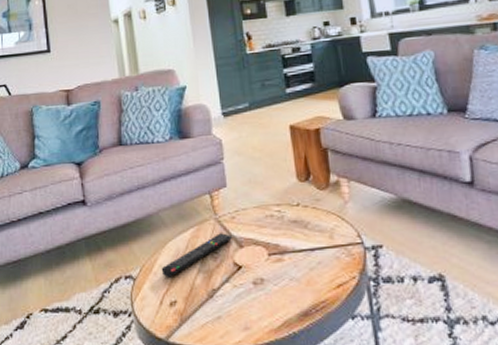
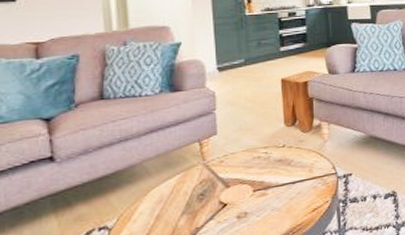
remote control: present [161,233,232,278] -> none [141,176,219,223]

